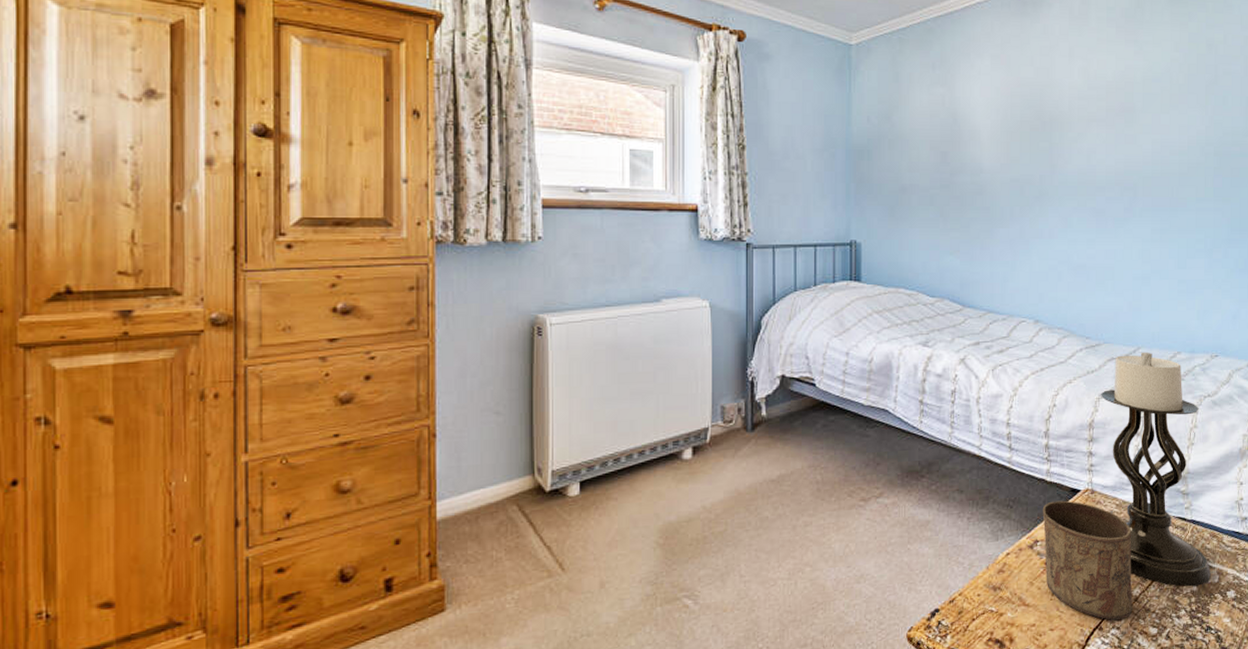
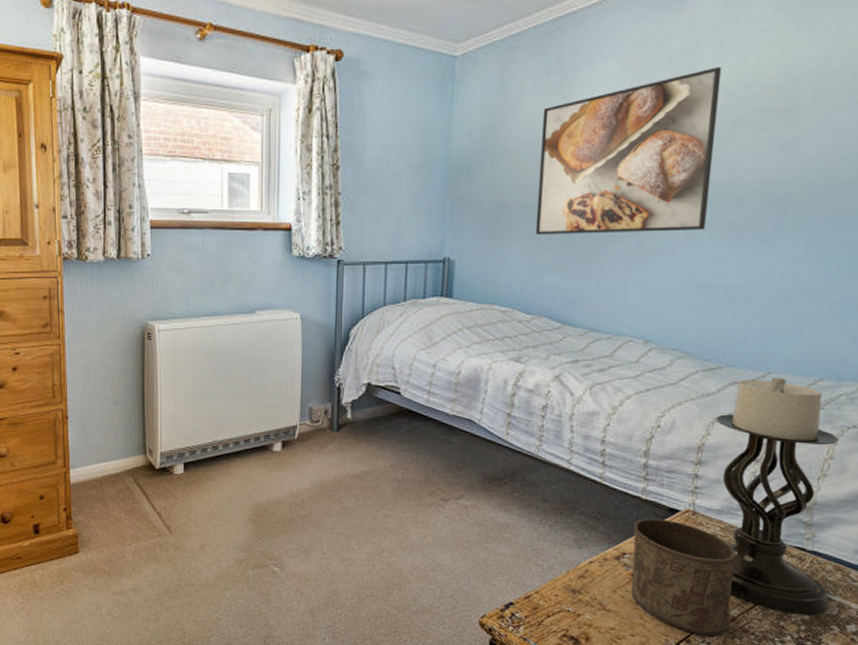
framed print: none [931,69,1075,219] -> present [535,67,722,235]

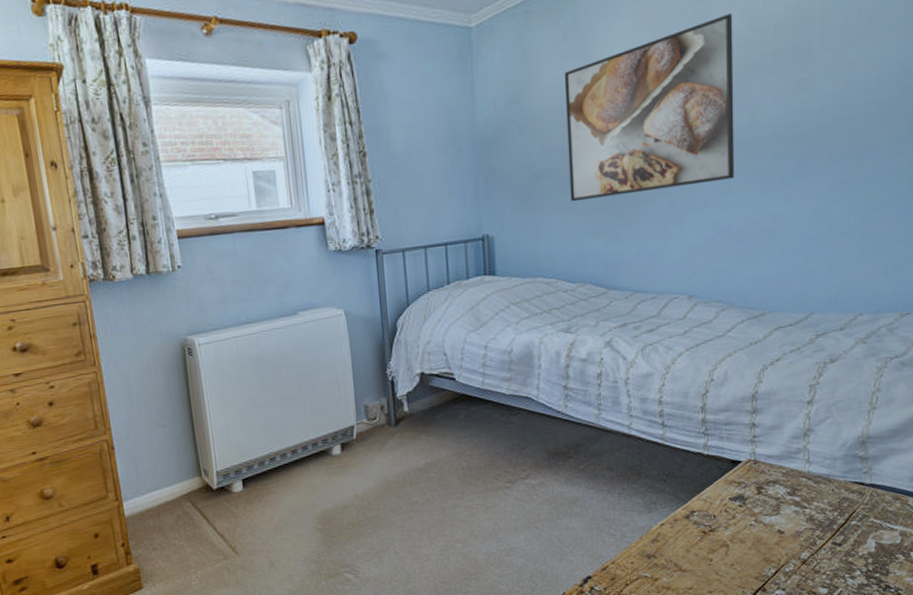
cup: present [631,518,737,635] -> none [699,471,801,582]
candle holder: present [715,377,839,616] -> none [765,316,892,549]

